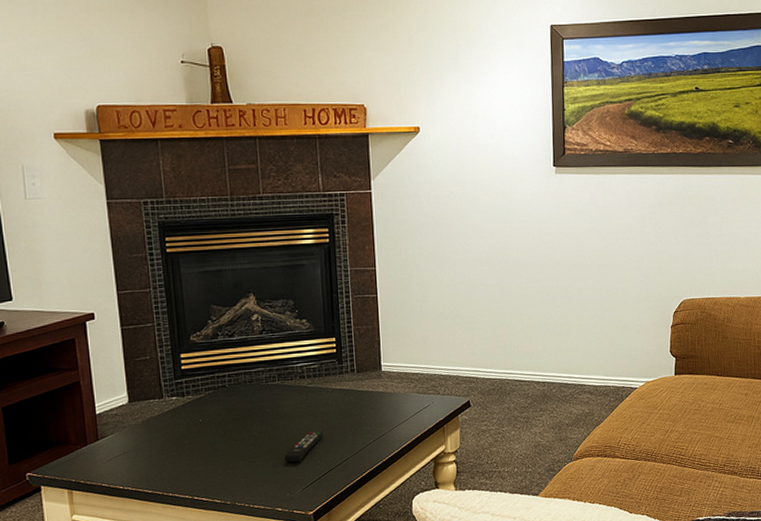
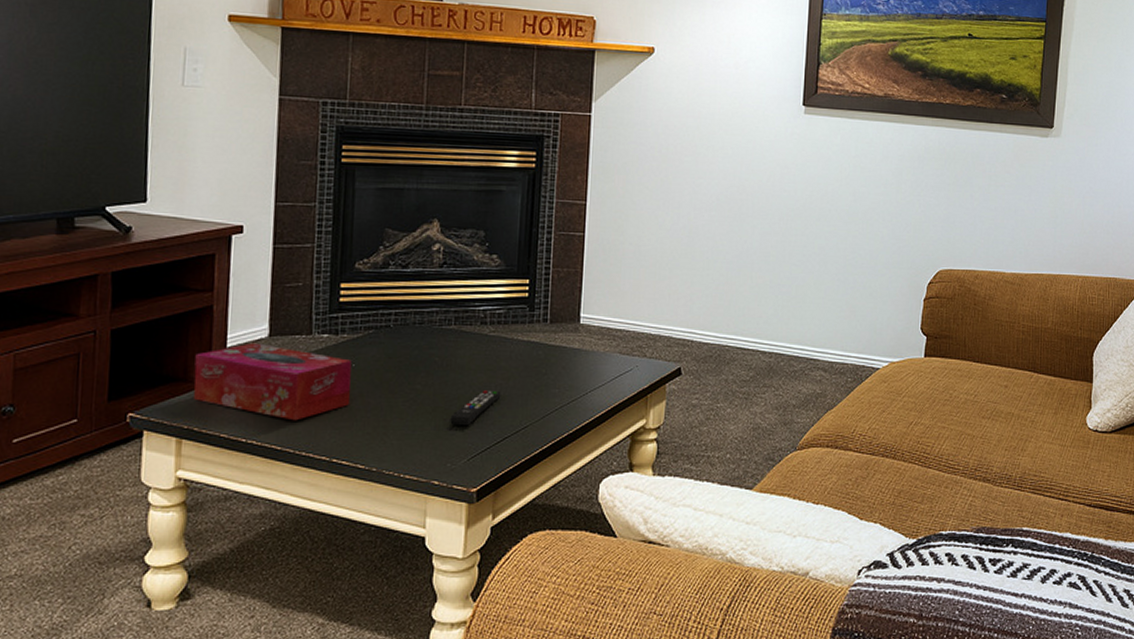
tissue box: none [72,408,202,469] -> present [193,342,352,421]

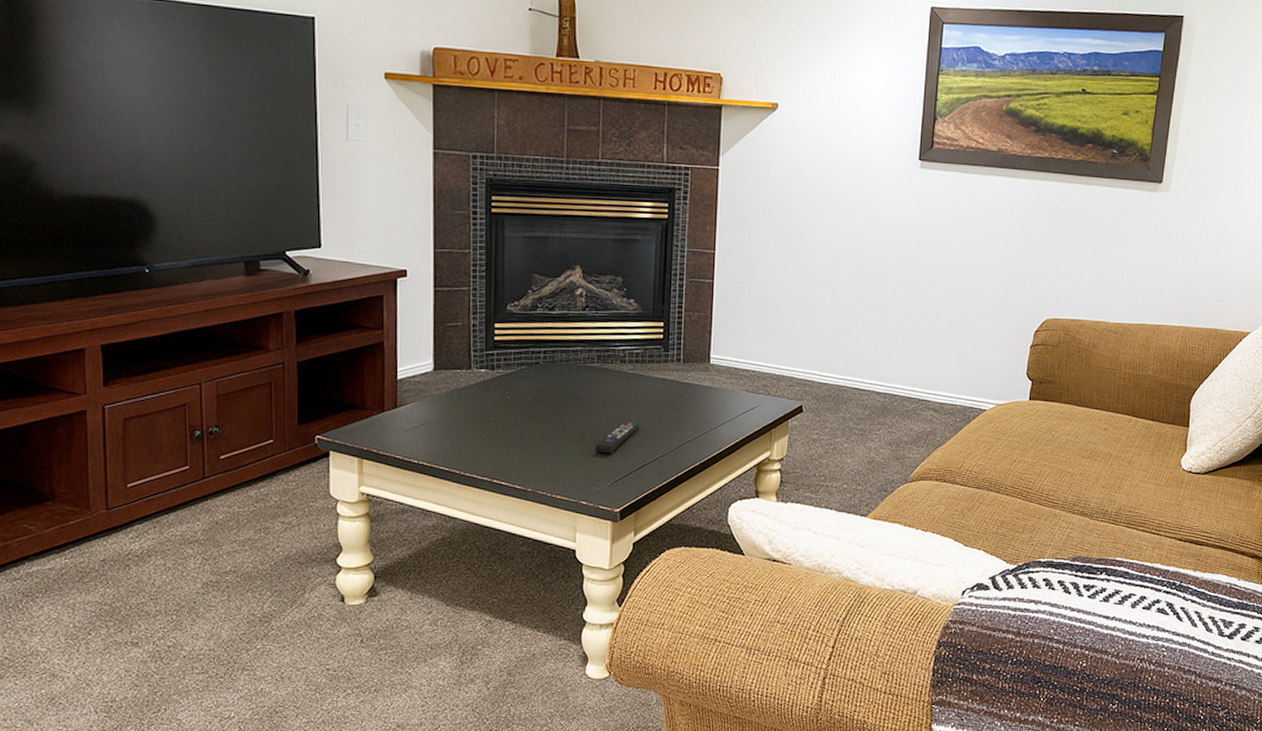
tissue box: present [193,342,352,421] -> none [370,375,507,446]

